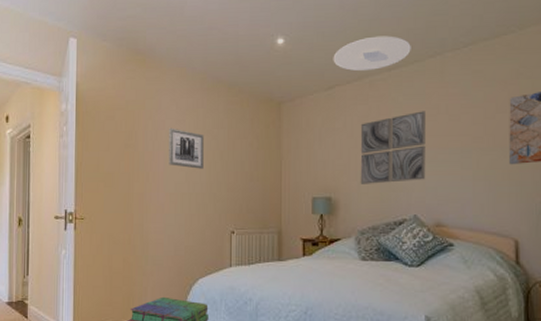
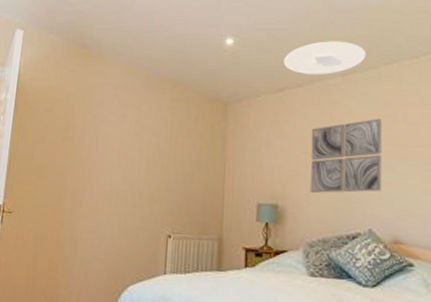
wall art: present [169,127,204,169] -> none [106,122,145,167]

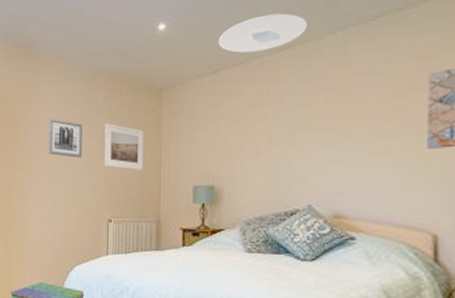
wall art: none [106,122,145,167] -> present [48,118,83,158]
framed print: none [165,132,208,184] -> present [104,123,144,170]
wall art: present [310,118,382,193] -> none [247,92,324,172]

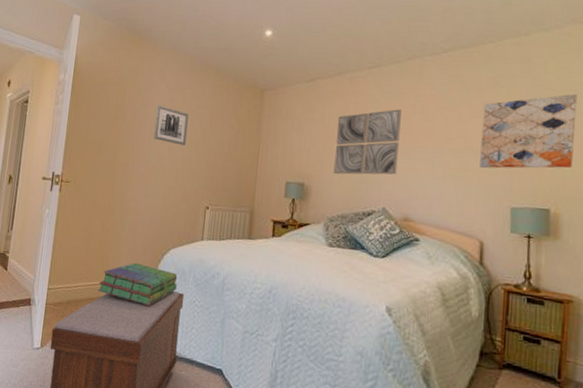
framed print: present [104,123,144,170] -> none [205,115,245,163]
ceiling light: present [218,13,307,53] -> none [316,35,393,67]
wall art: none [247,92,324,172] -> present [333,109,402,175]

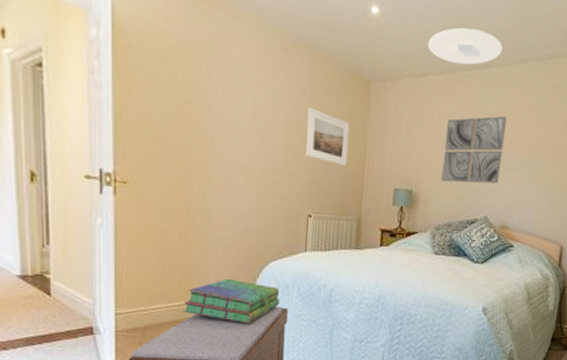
wall art: present [153,104,189,145] -> none [238,87,282,142]
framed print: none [205,115,245,163] -> present [305,107,350,166]
ceiling light: none [316,35,393,67] -> present [427,27,503,65]

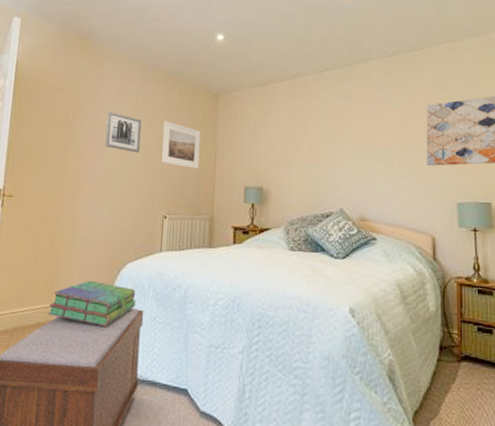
wall art: none [238,87,282,142] -> present [105,110,142,153]
ceiling light: present [427,27,503,65] -> none [268,40,340,71]
wall art: present [441,116,507,184] -> none [291,111,352,177]

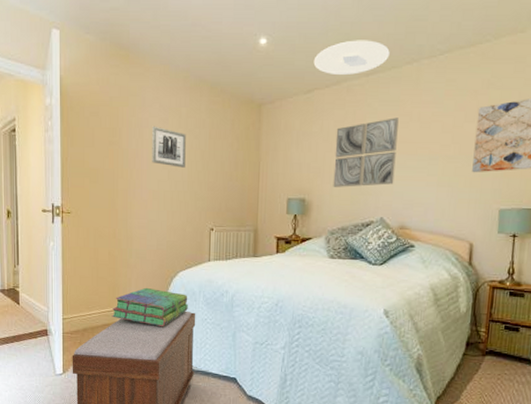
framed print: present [161,121,201,169] -> none [206,134,244,182]
ceiling light: none [268,40,340,71] -> present [313,40,390,75]
wall art: none [291,111,352,177] -> present [333,118,399,187]

